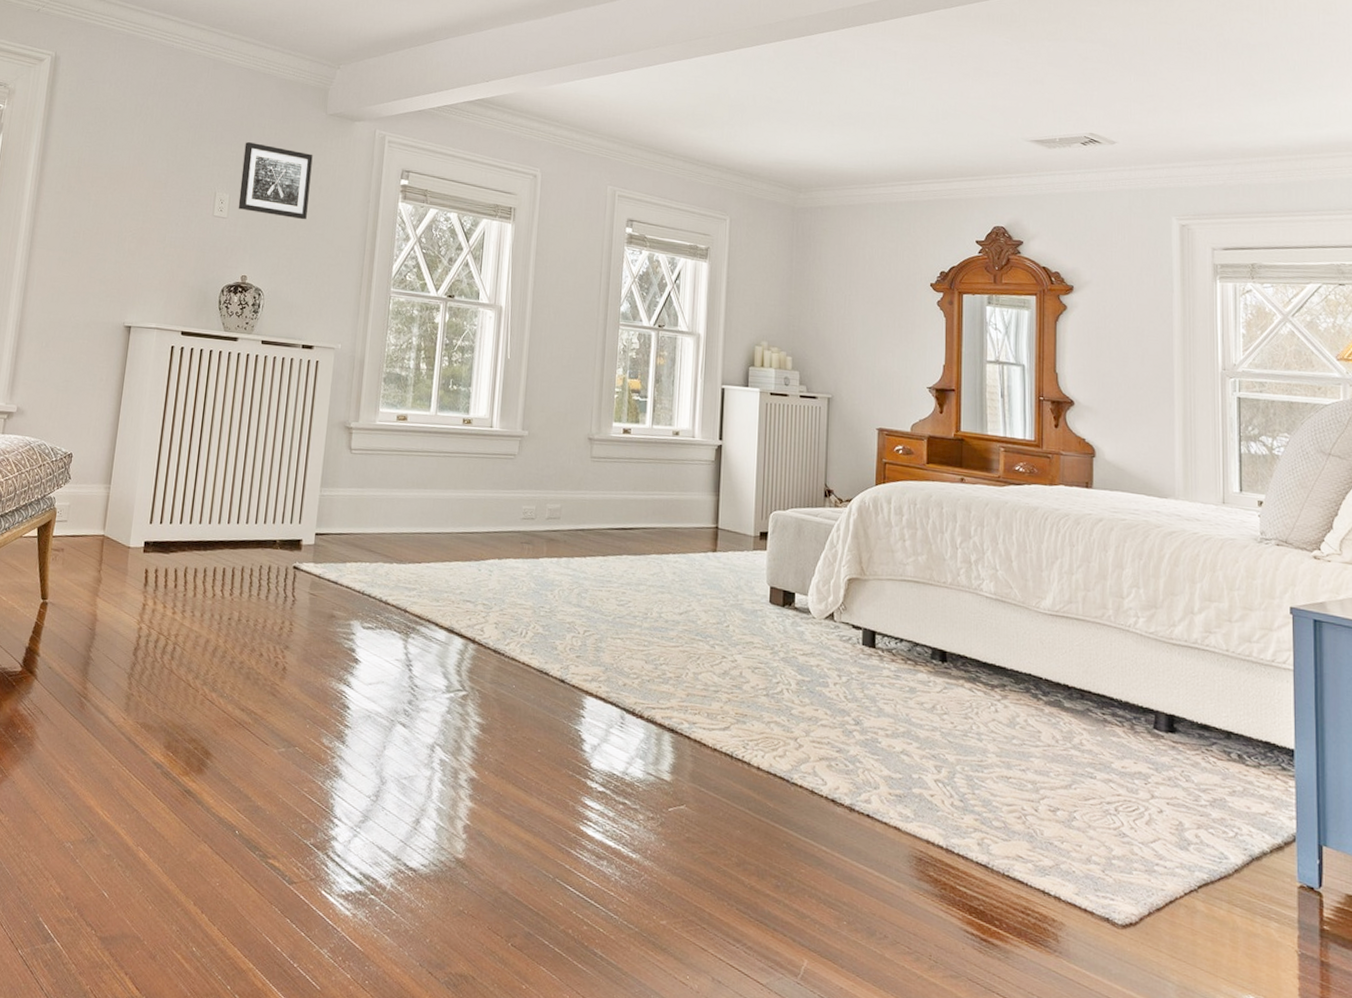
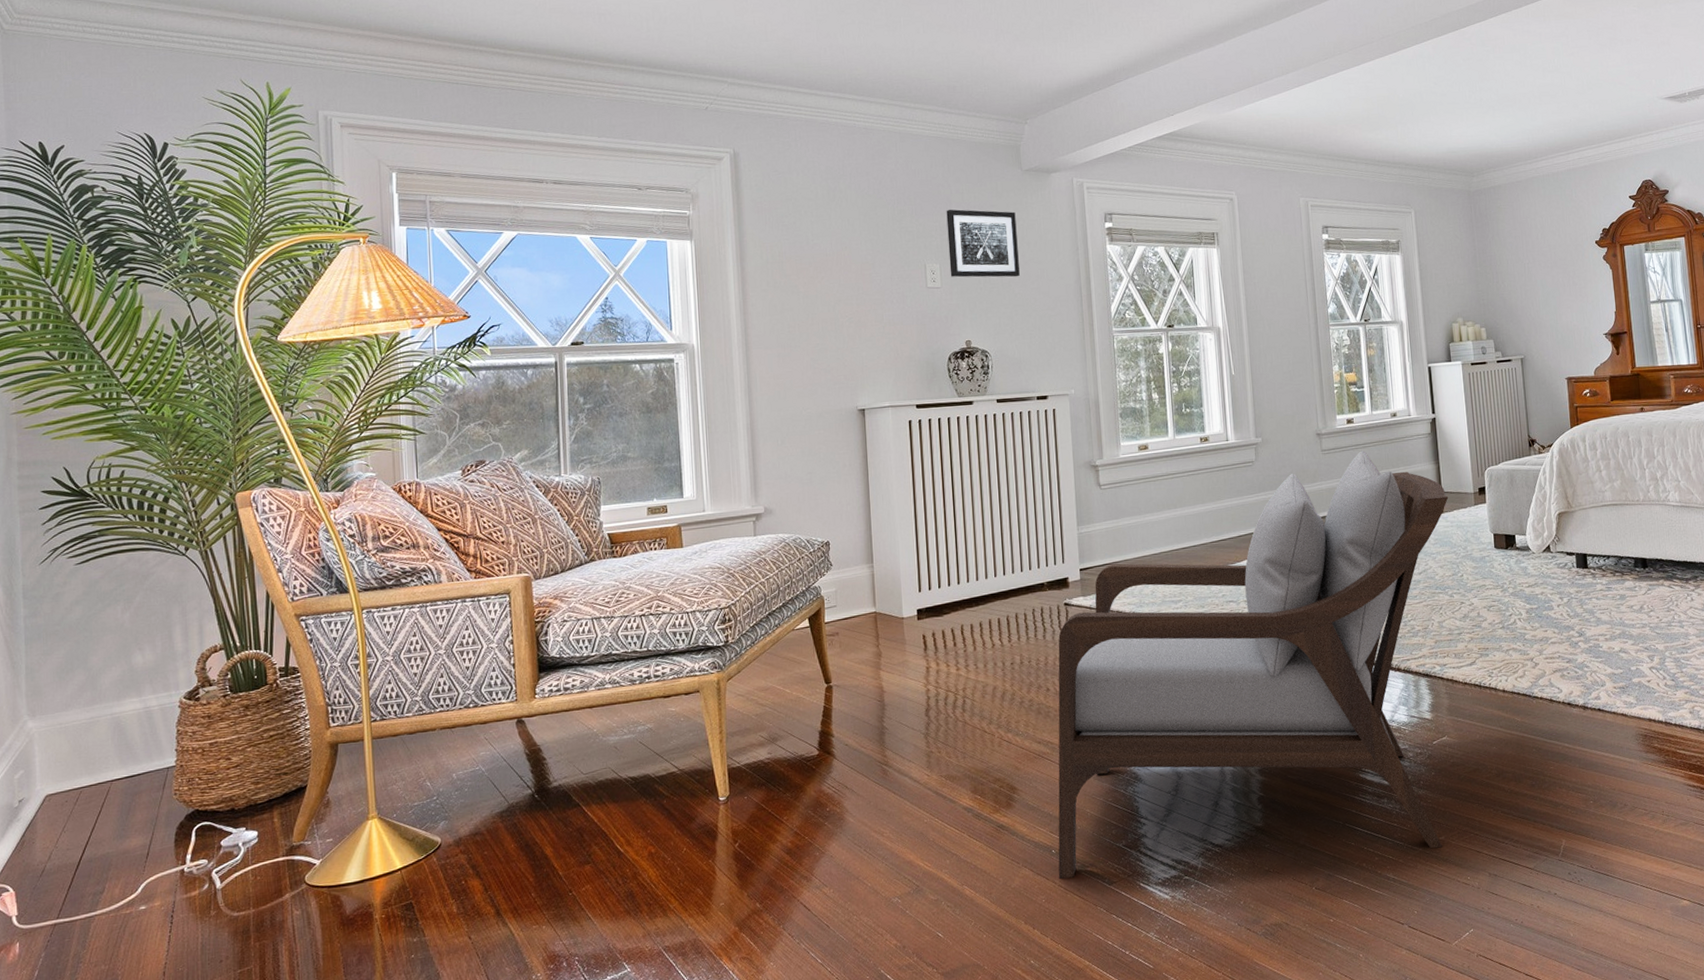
armchair: none [237,465,725,934] -> present [1058,451,1449,879]

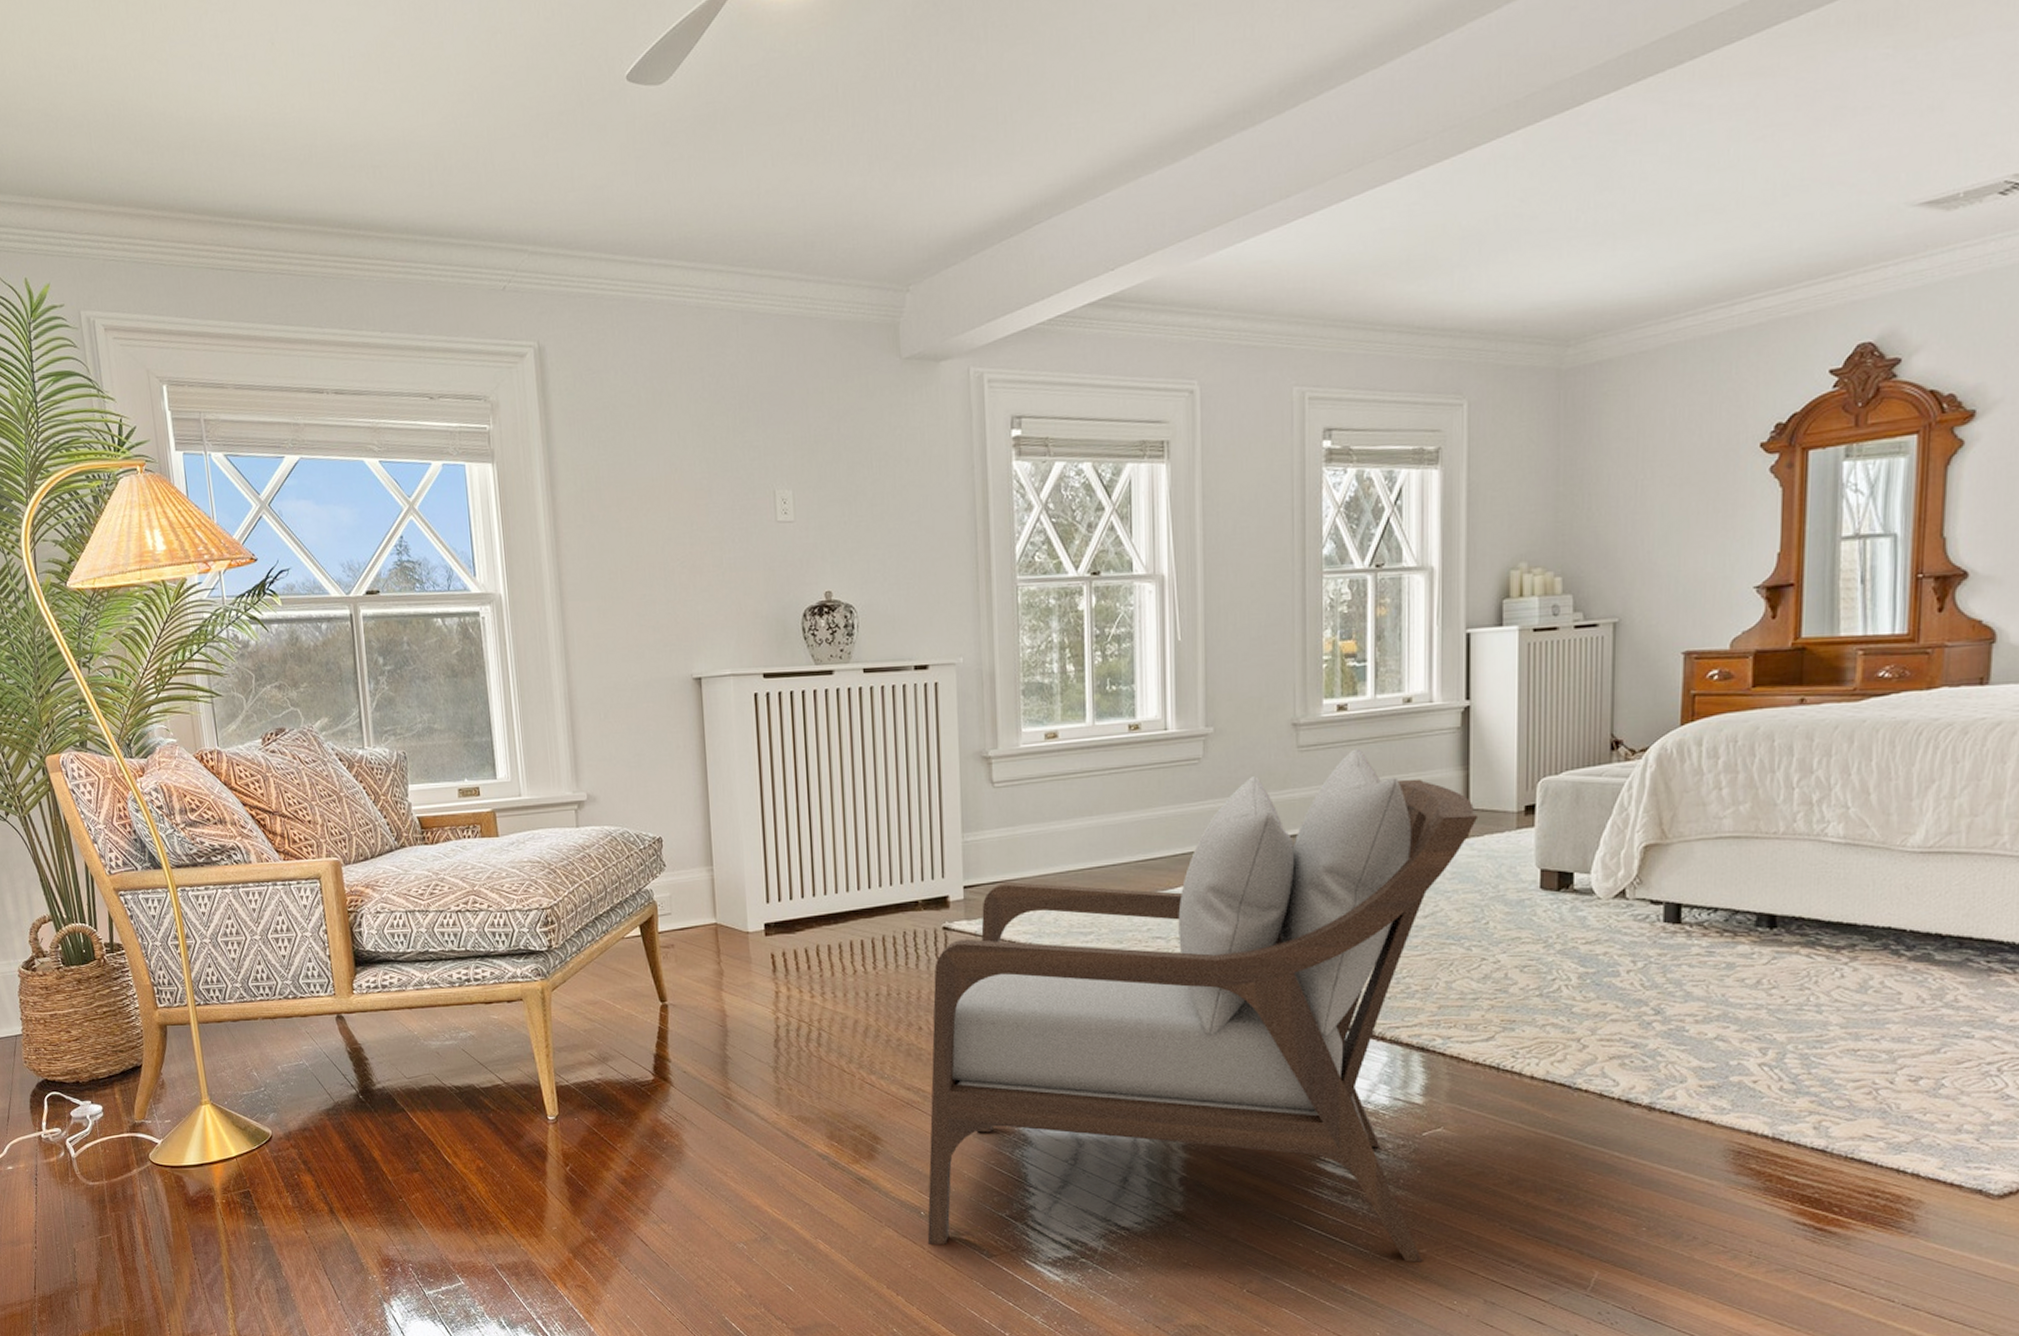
wall art: present [946,209,1020,278] -> none [801,415,895,508]

